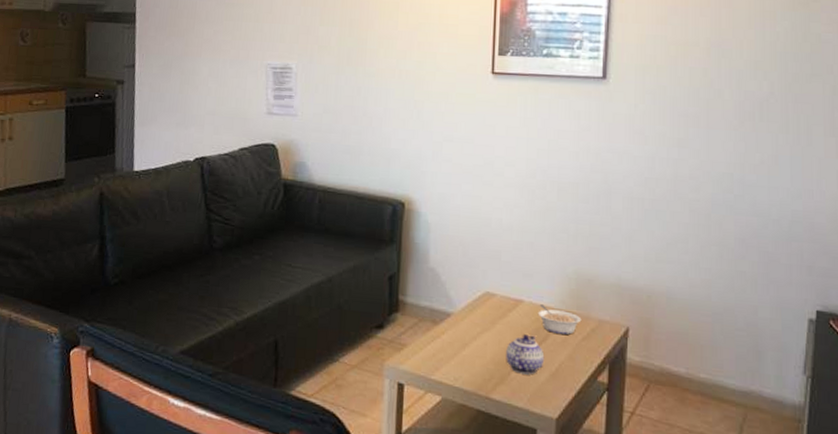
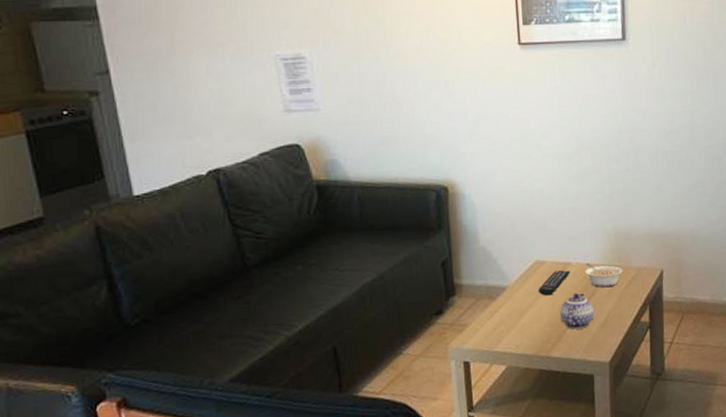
remote control: none [485,305,521,332] -> present [539,270,570,296]

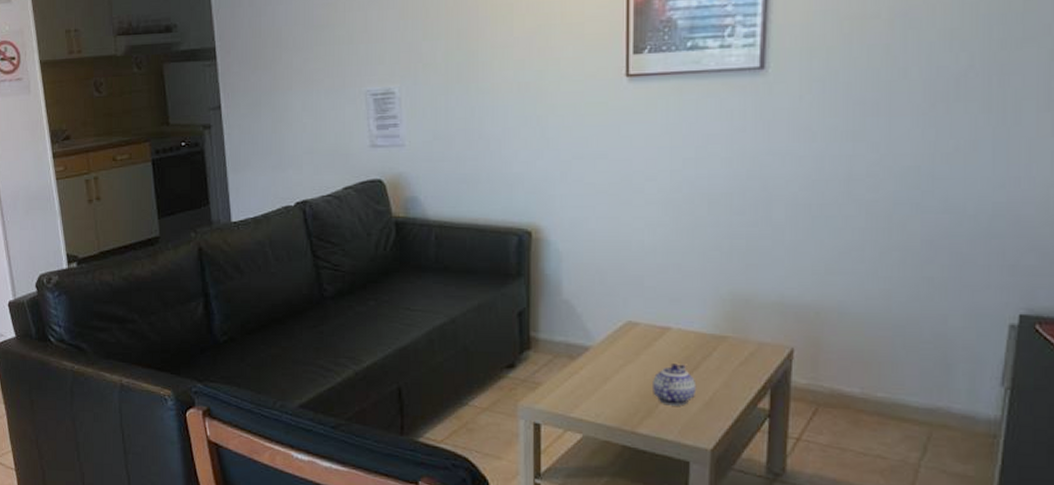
remote control: present [539,270,570,296] -> none [628,334,669,363]
legume: present [584,263,623,287] -> none [687,330,738,361]

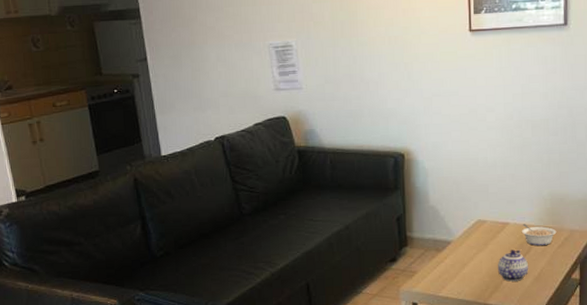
legume: none [687,330,738,361] -> present [521,224,557,246]

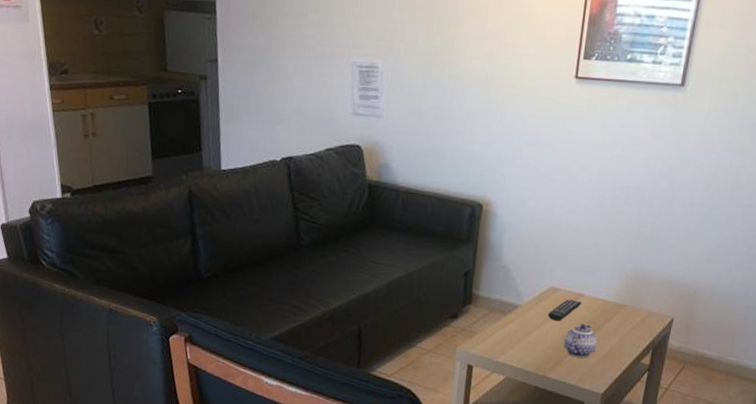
remote control: none [479,228,508,251] -> present [548,298,581,321]
legume: present [521,224,557,246] -> none [595,298,634,324]

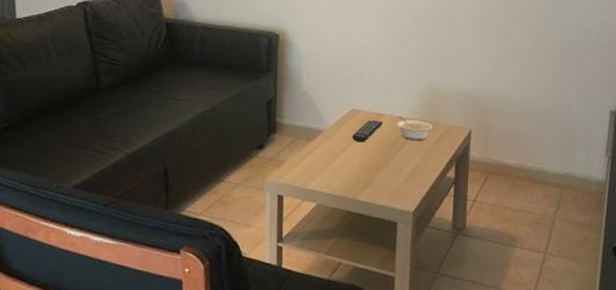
teapot: present [564,324,598,358] -> none [370,143,403,177]
legume: none [595,298,634,324] -> present [396,116,433,140]

